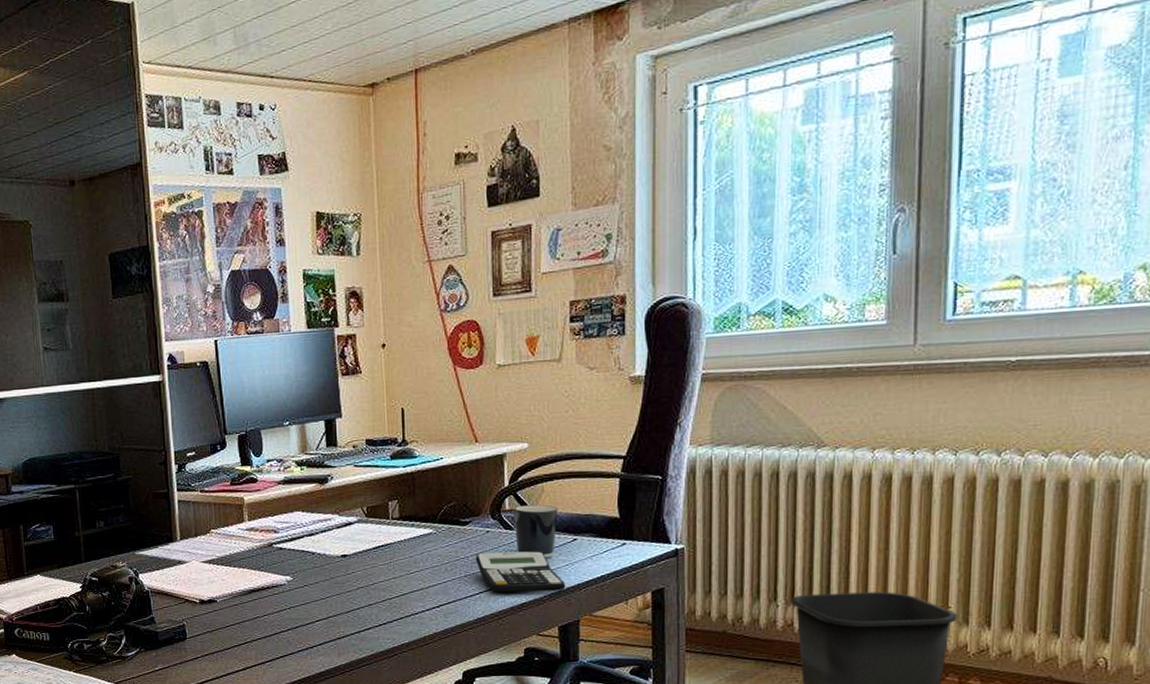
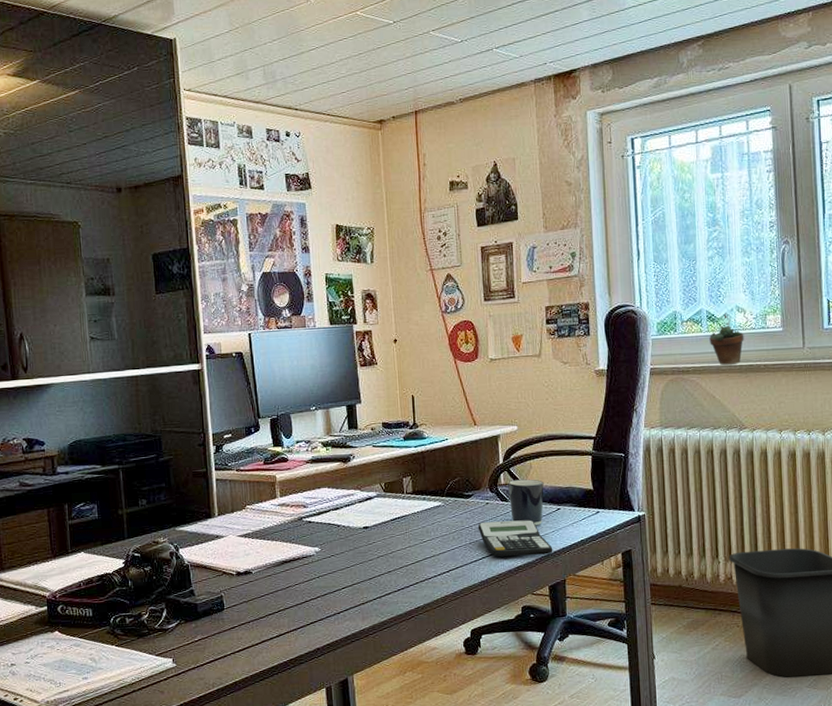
succulent plant: none [784,302,832,370] -> present [709,312,744,366]

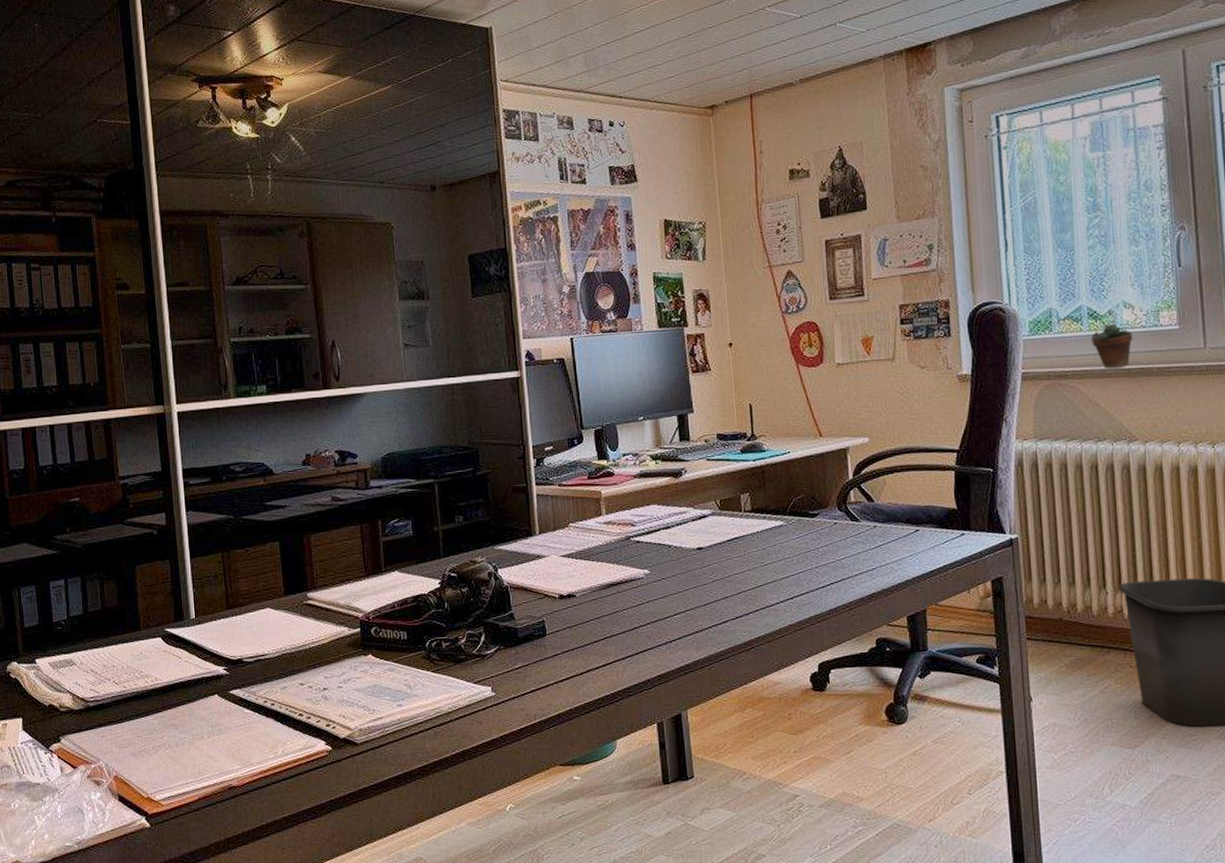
calculator: present [477,520,553,558] -> none [825,542,912,584]
mug: present [508,479,544,526] -> none [858,496,900,549]

